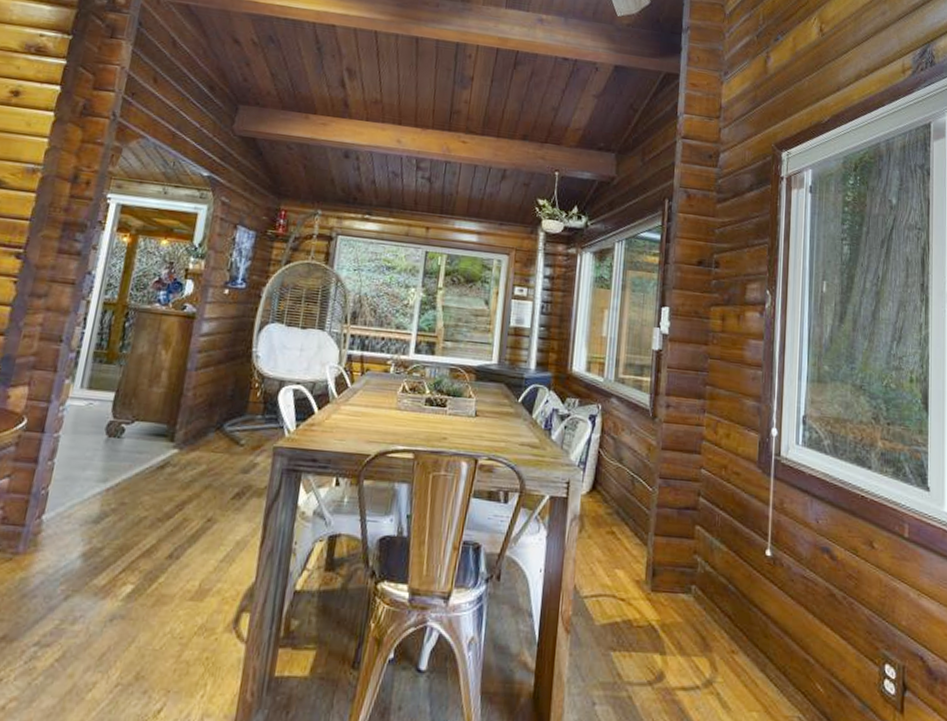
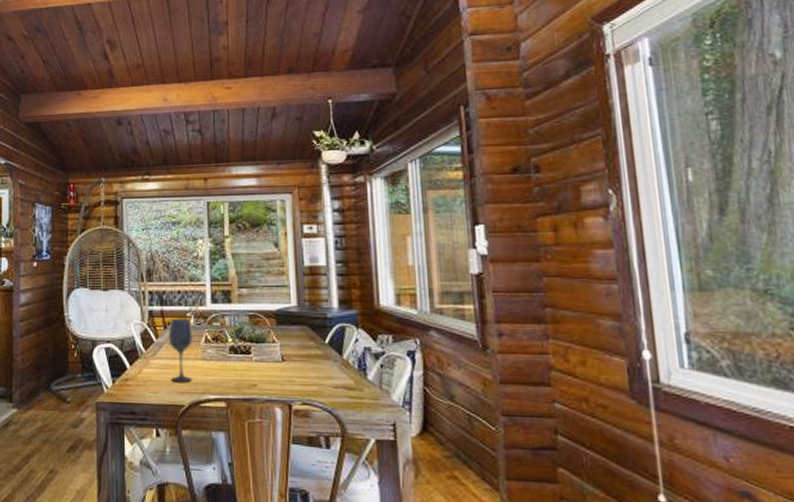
wineglass: none [361,364,391,432] -> present [168,318,193,383]

